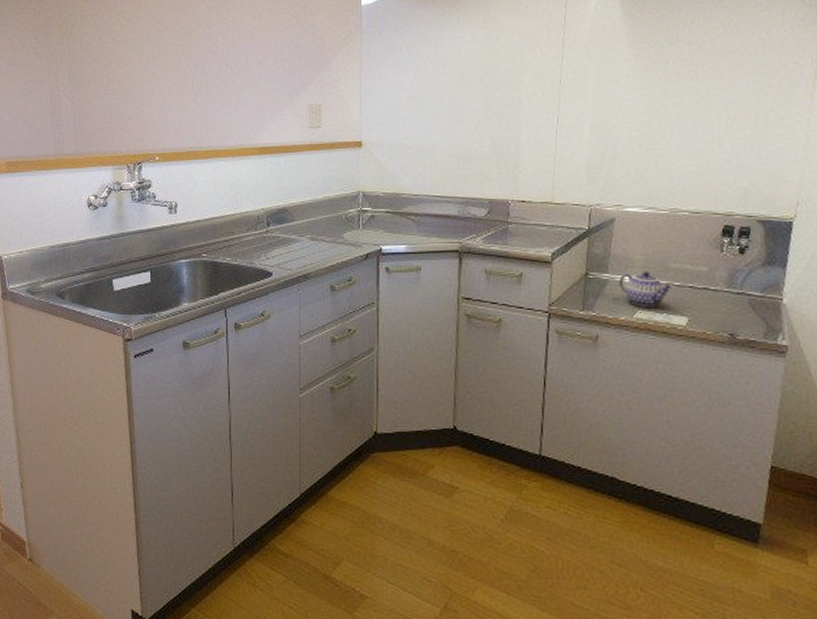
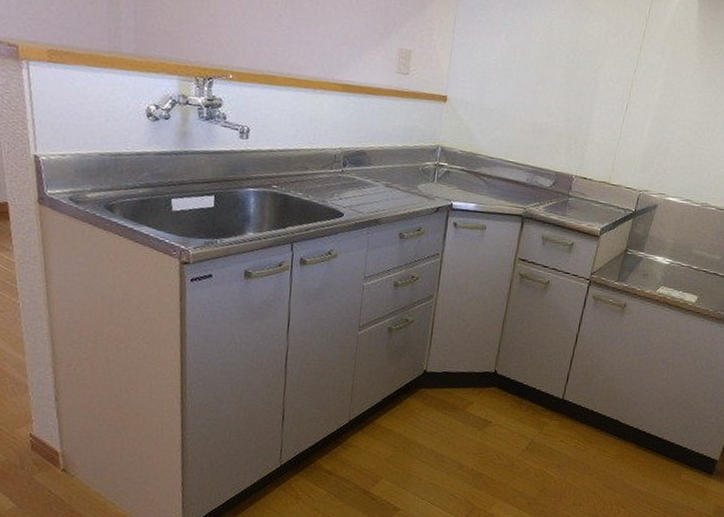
teapot: present [619,271,674,307] -> none [650,254,692,285]

